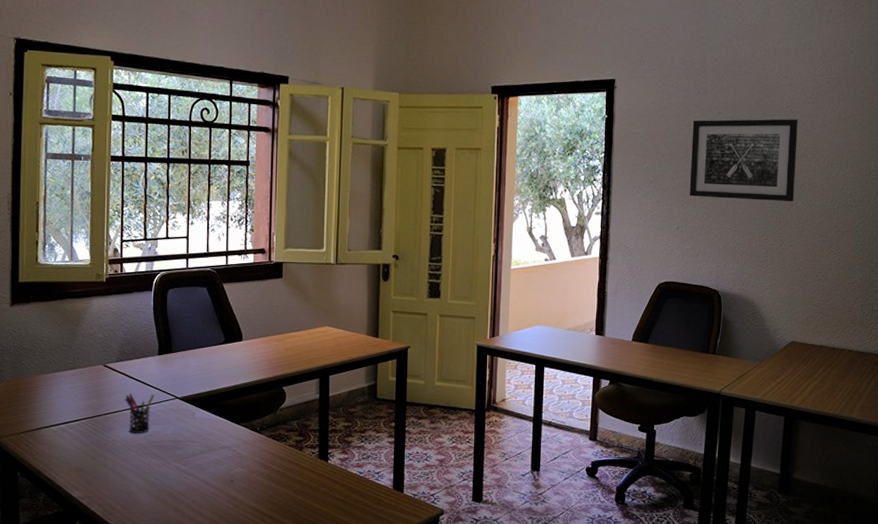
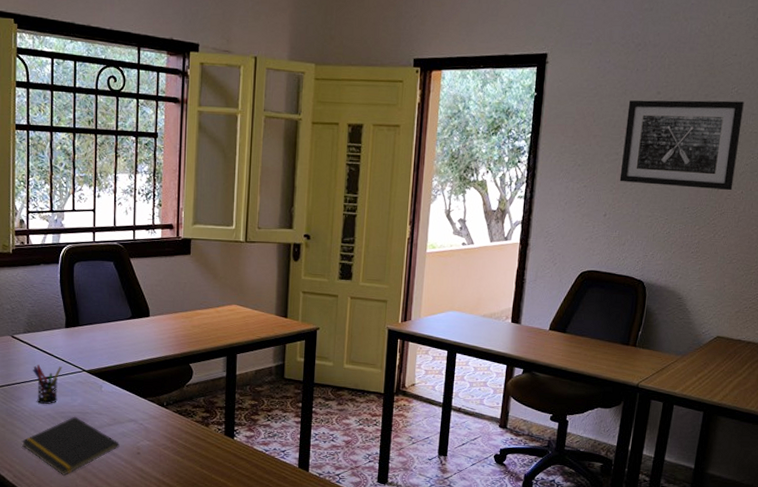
notepad: none [112,445,213,507] -> present [21,416,120,475]

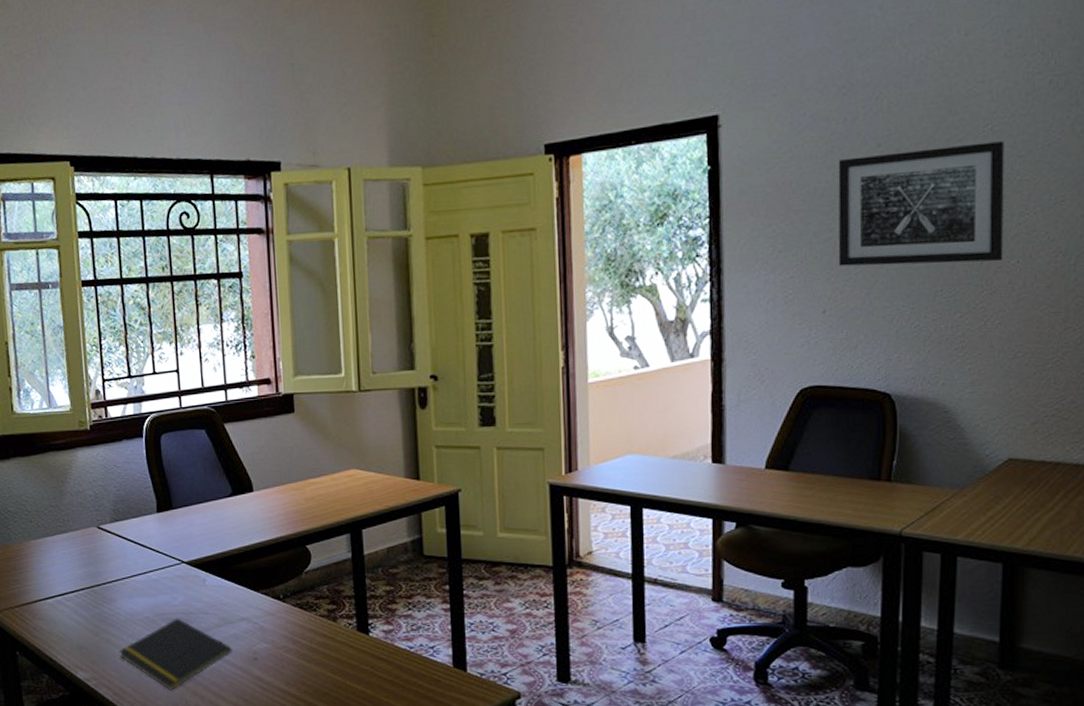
pen holder: present [33,364,62,404] -> none [124,558,158,605]

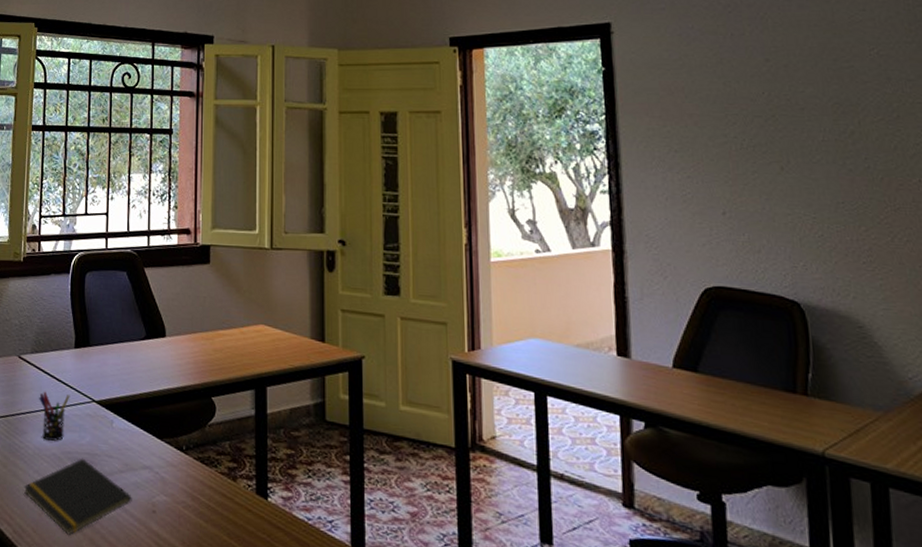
pen holder: none [124,558,158,605] -> present [39,391,70,441]
wall art: present [838,141,1005,266] -> none [728,65,904,179]

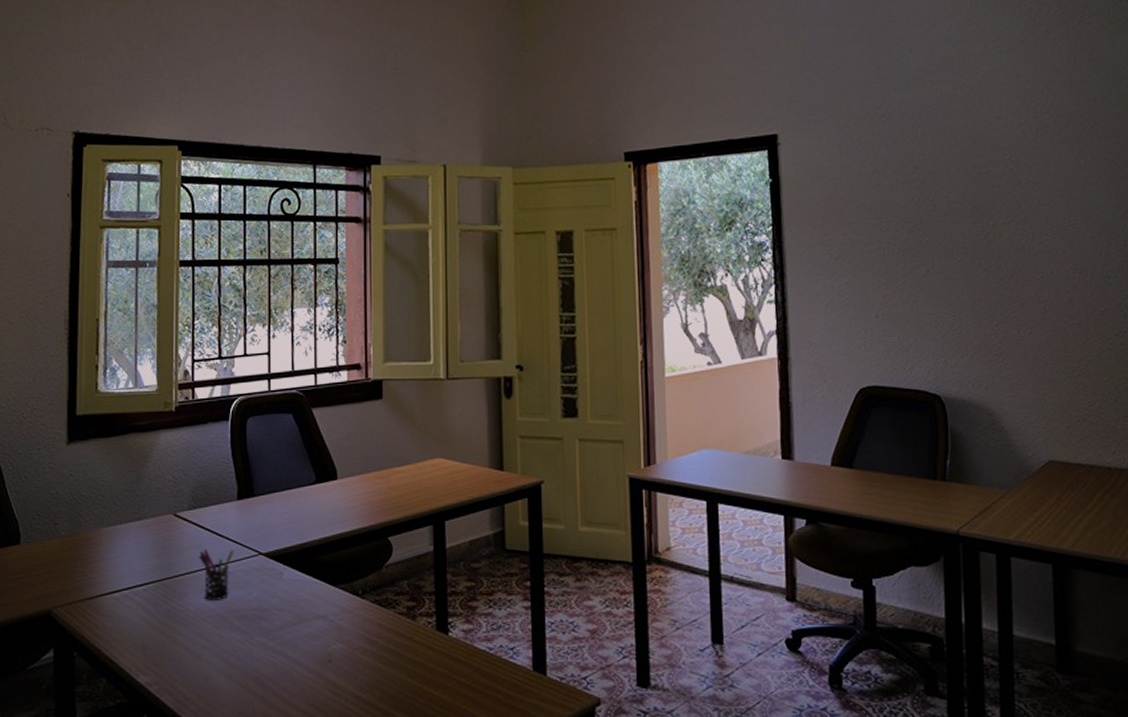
notepad: present [23,458,132,535] -> none [185,615,306,696]

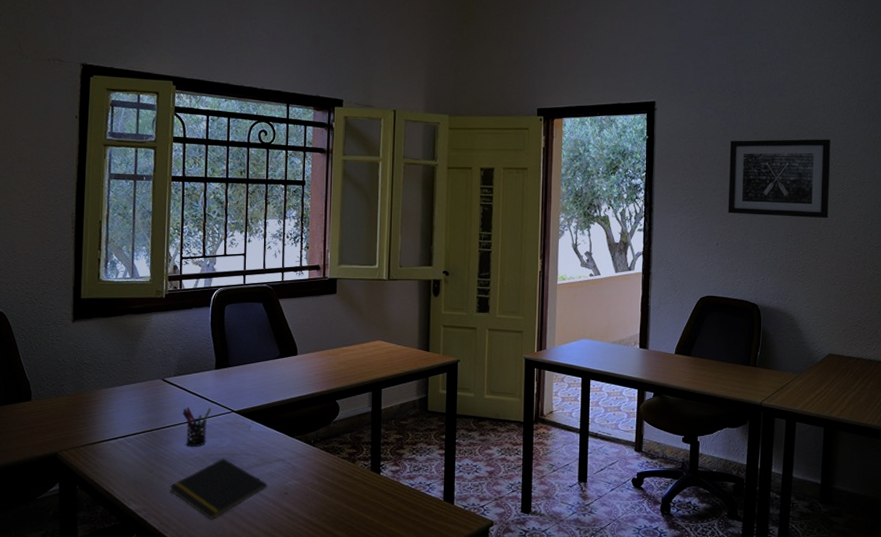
notepad: none [185,615,306,696] -> present [169,458,267,520]
wall art: none [882,169,1029,276] -> present [728,139,831,219]

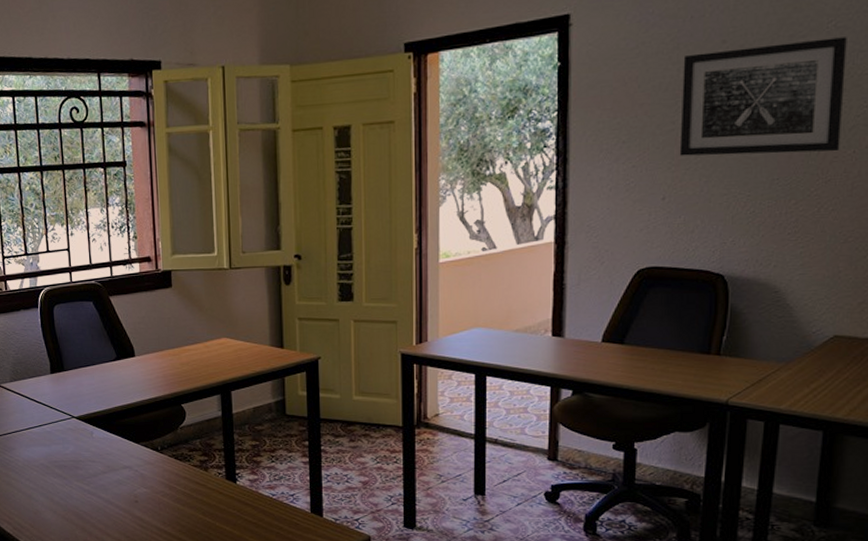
notepad: present [169,458,267,520] -> none [17,465,116,527]
pen holder: present [182,407,212,447] -> none [22,413,51,453]

